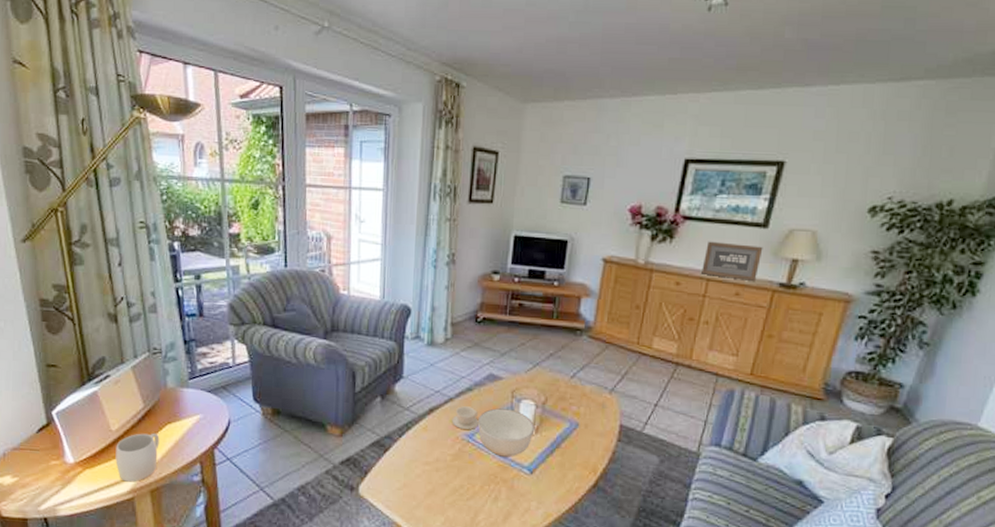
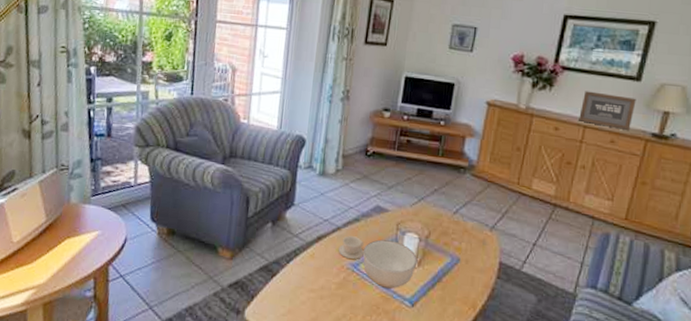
mug: present [115,433,160,482] -> none [13,246,58,294]

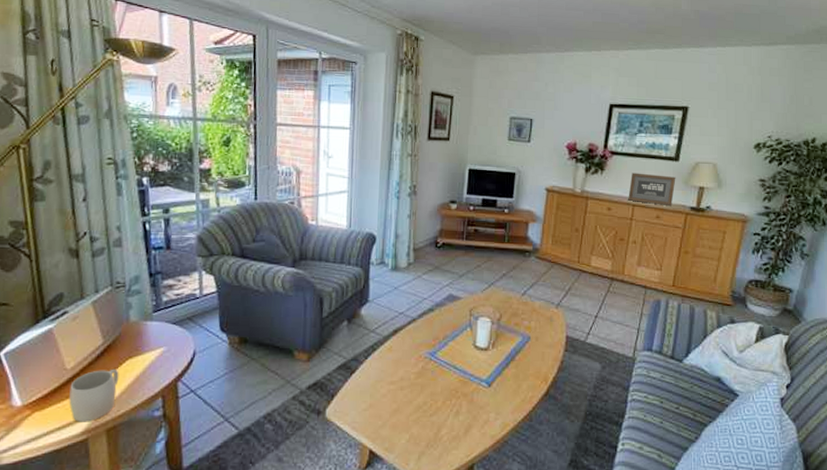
mug: none [13,246,58,294] -> present [69,368,119,422]
teacup: present [338,235,364,259] -> none [415,326,440,348]
bowl: present [363,239,418,289] -> none [439,326,492,372]

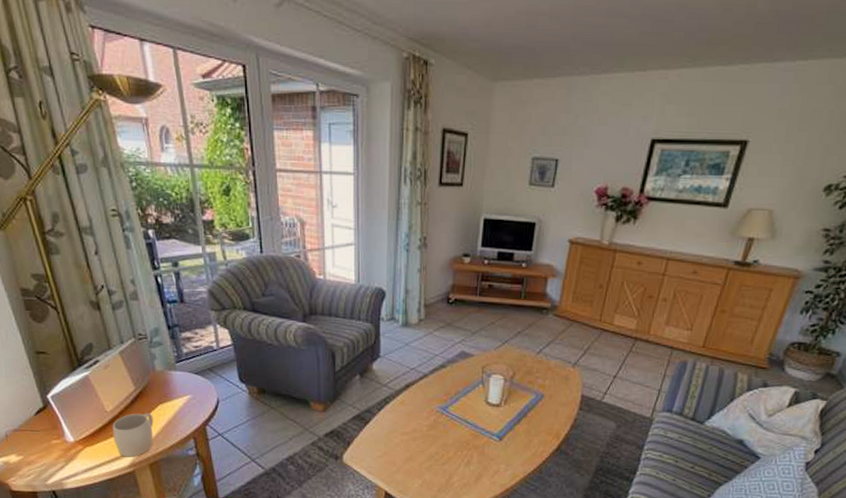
picture frame: present [628,172,676,206] -> none [662,221,722,259]

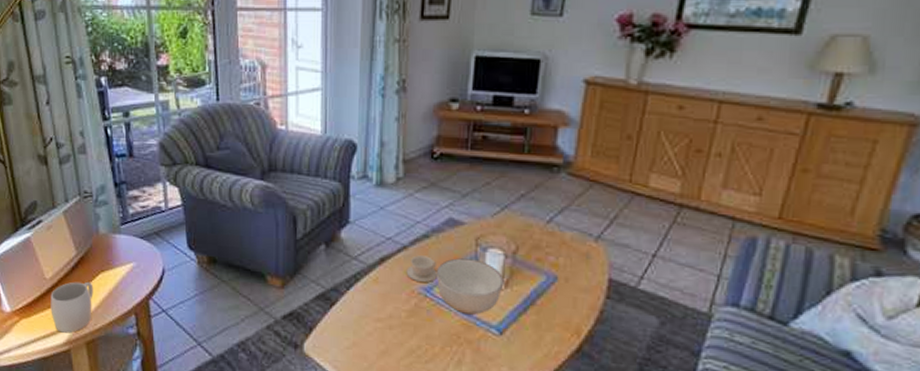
teacup: none [427,382,452,402] -> present [406,255,437,282]
bowl: none [451,383,504,426] -> present [437,258,504,315]

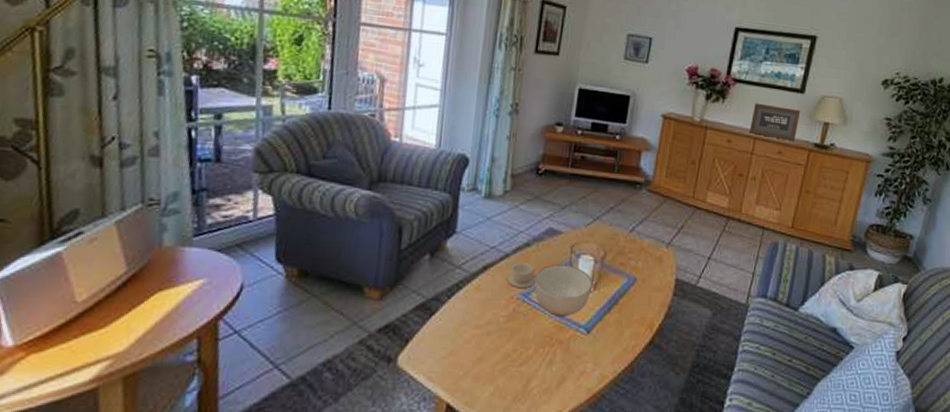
mug: present [50,281,93,333] -> none [76,303,145,368]
picture frame: none [712,54,795,102] -> present [749,103,801,141]

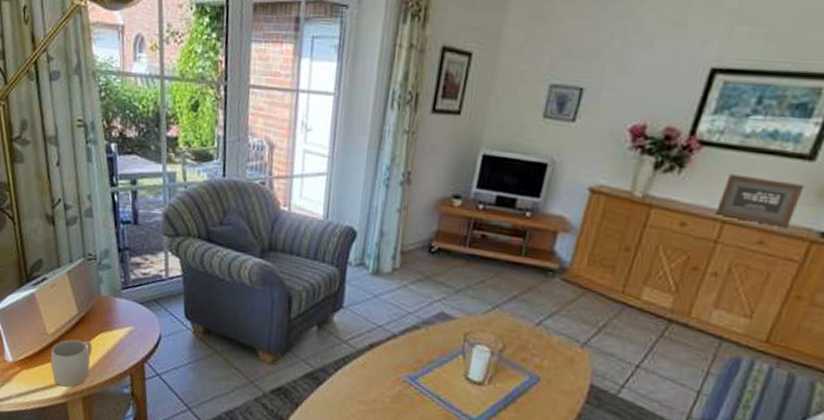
mug: none [76,303,145,368] -> present [50,339,92,387]
teacup: present [507,263,536,288] -> none [393,345,424,372]
bowl: present [534,264,593,316] -> none [422,351,488,407]

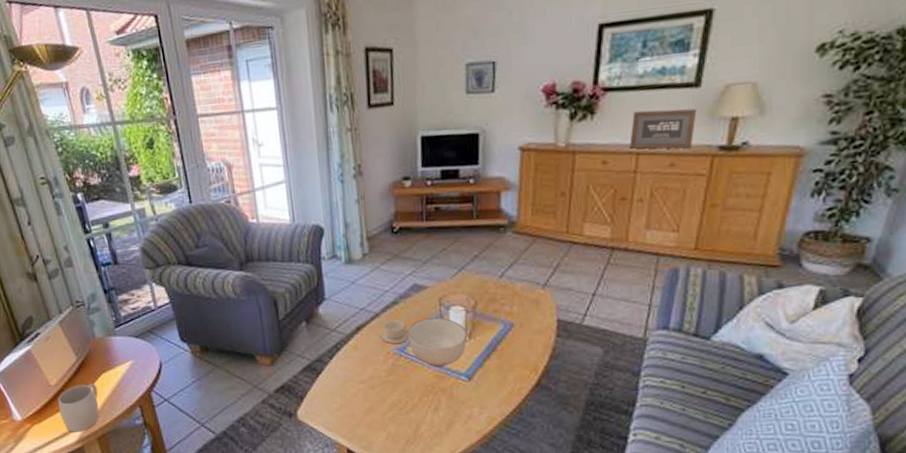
teacup: none [393,345,424,372] -> present [381,320,409,343]
bowl: none [422,351,488,407] -> present [408,317,468,367]

